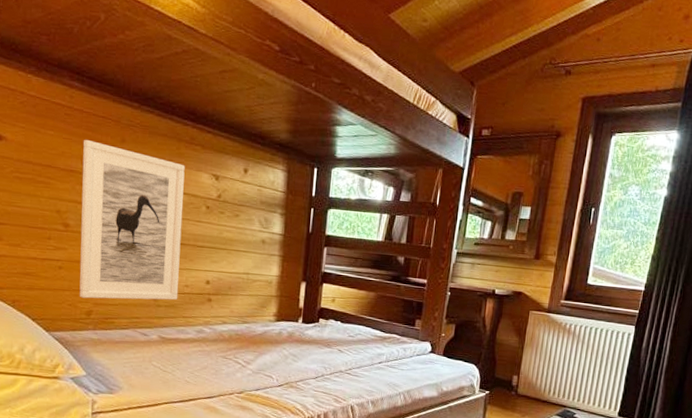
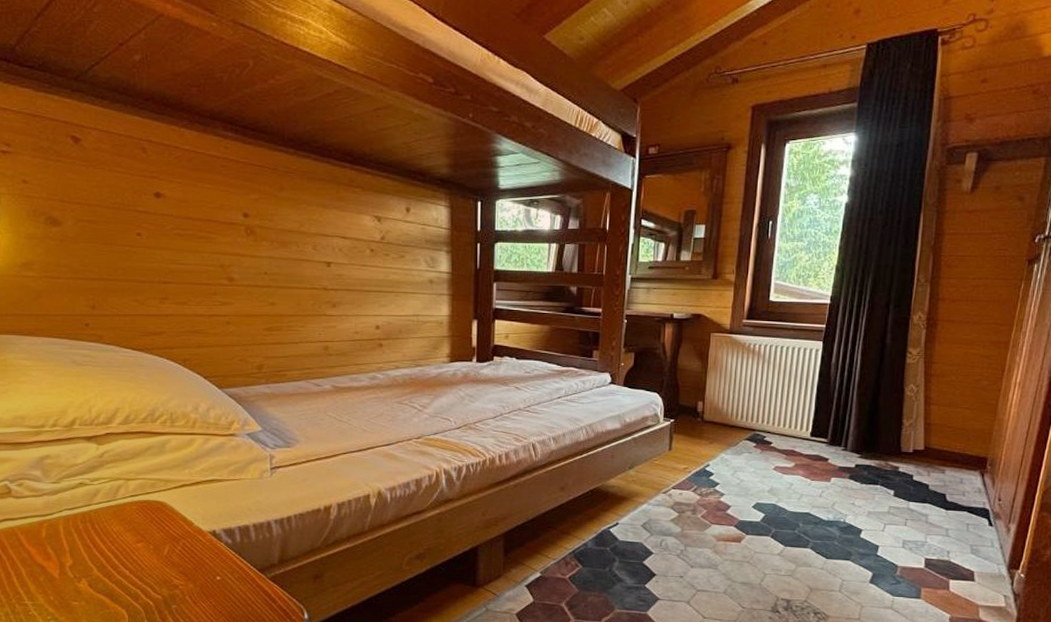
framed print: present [79,139,185,301] -> none [242,190,349,352]

